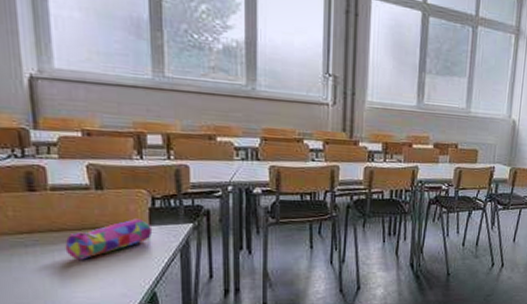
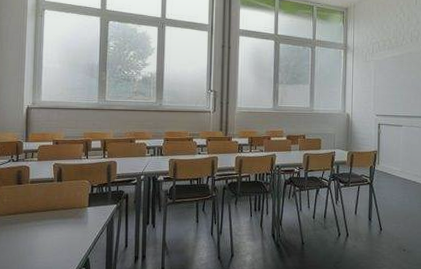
pencil case: present [65,218,153,260] -> none [35,202,90,233]

